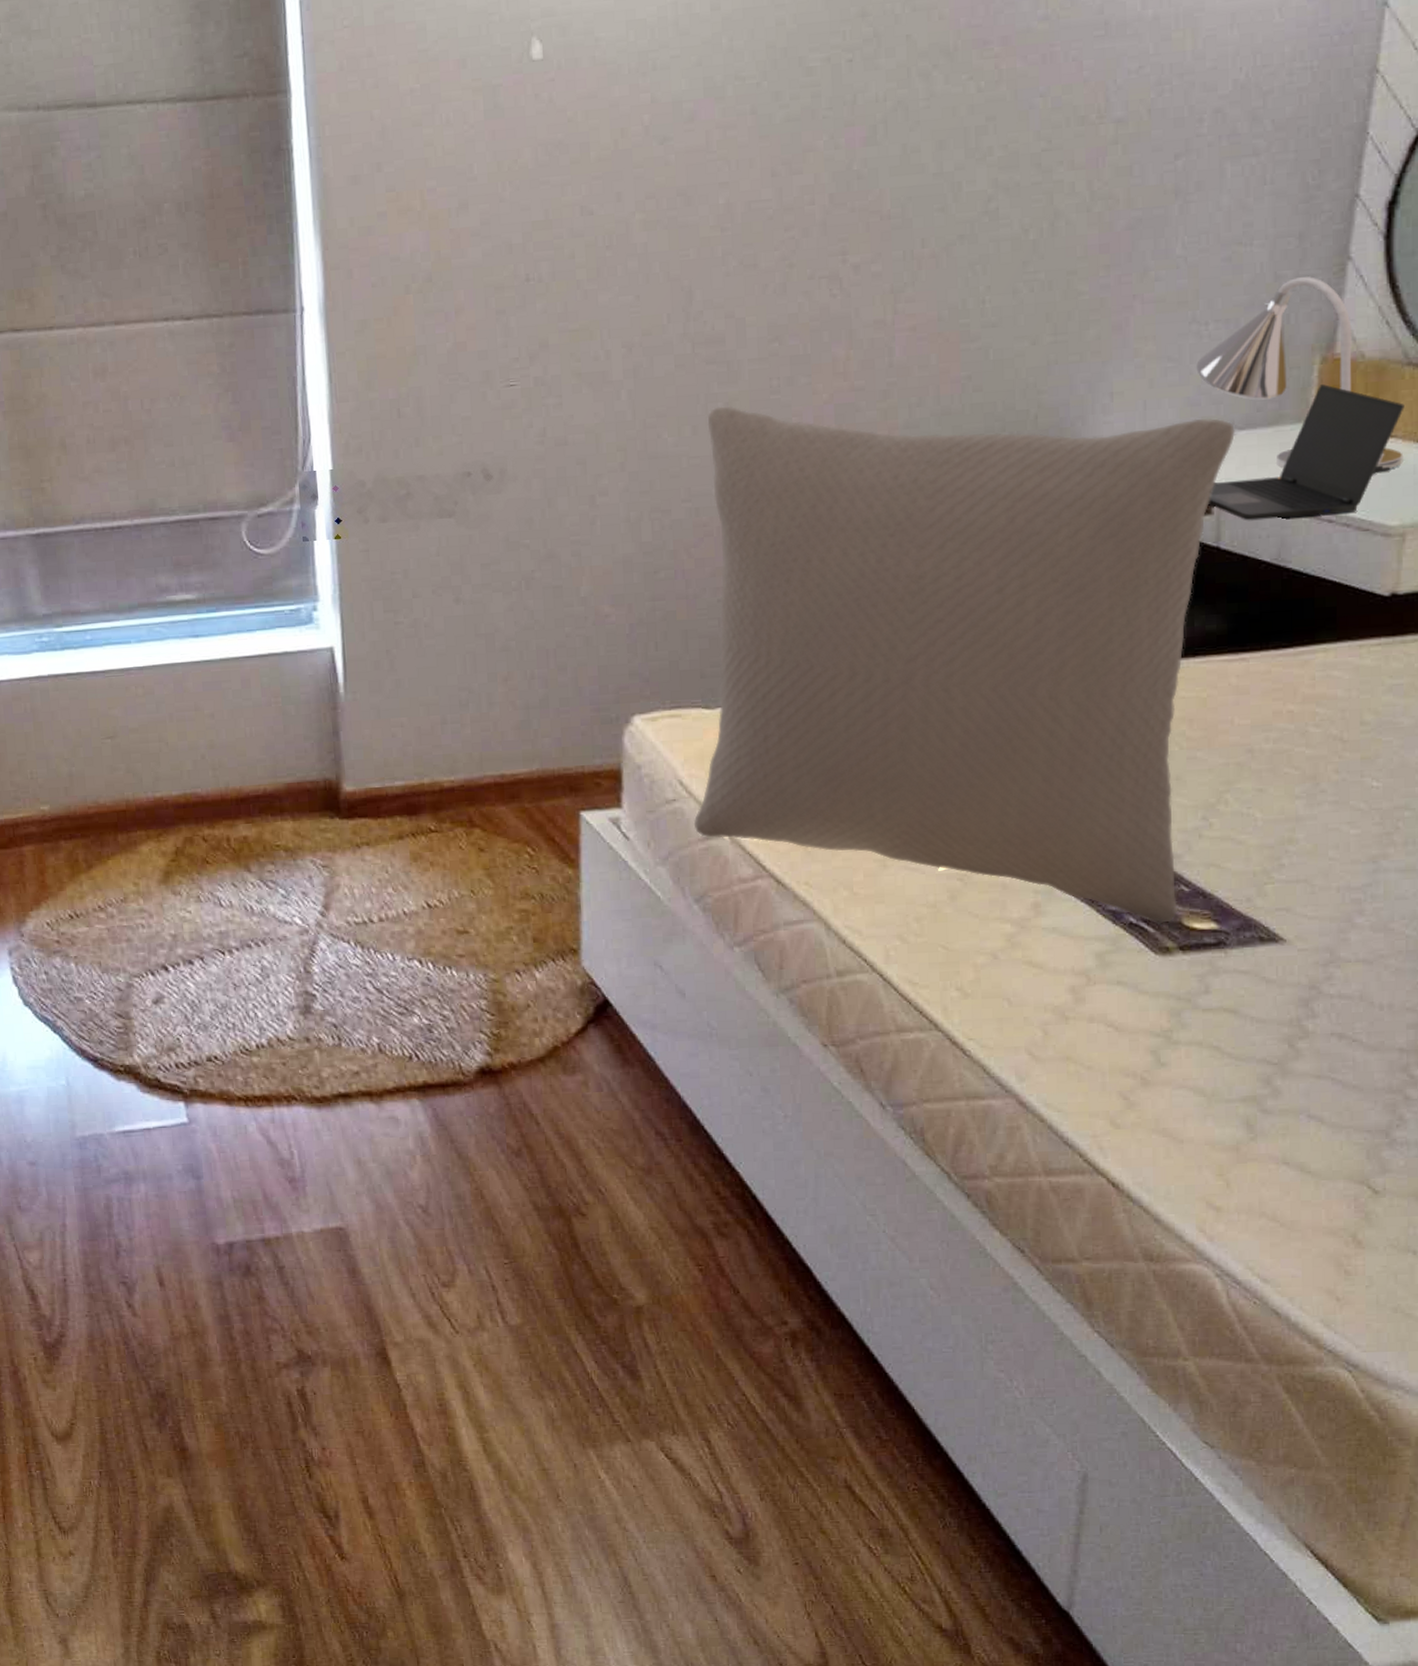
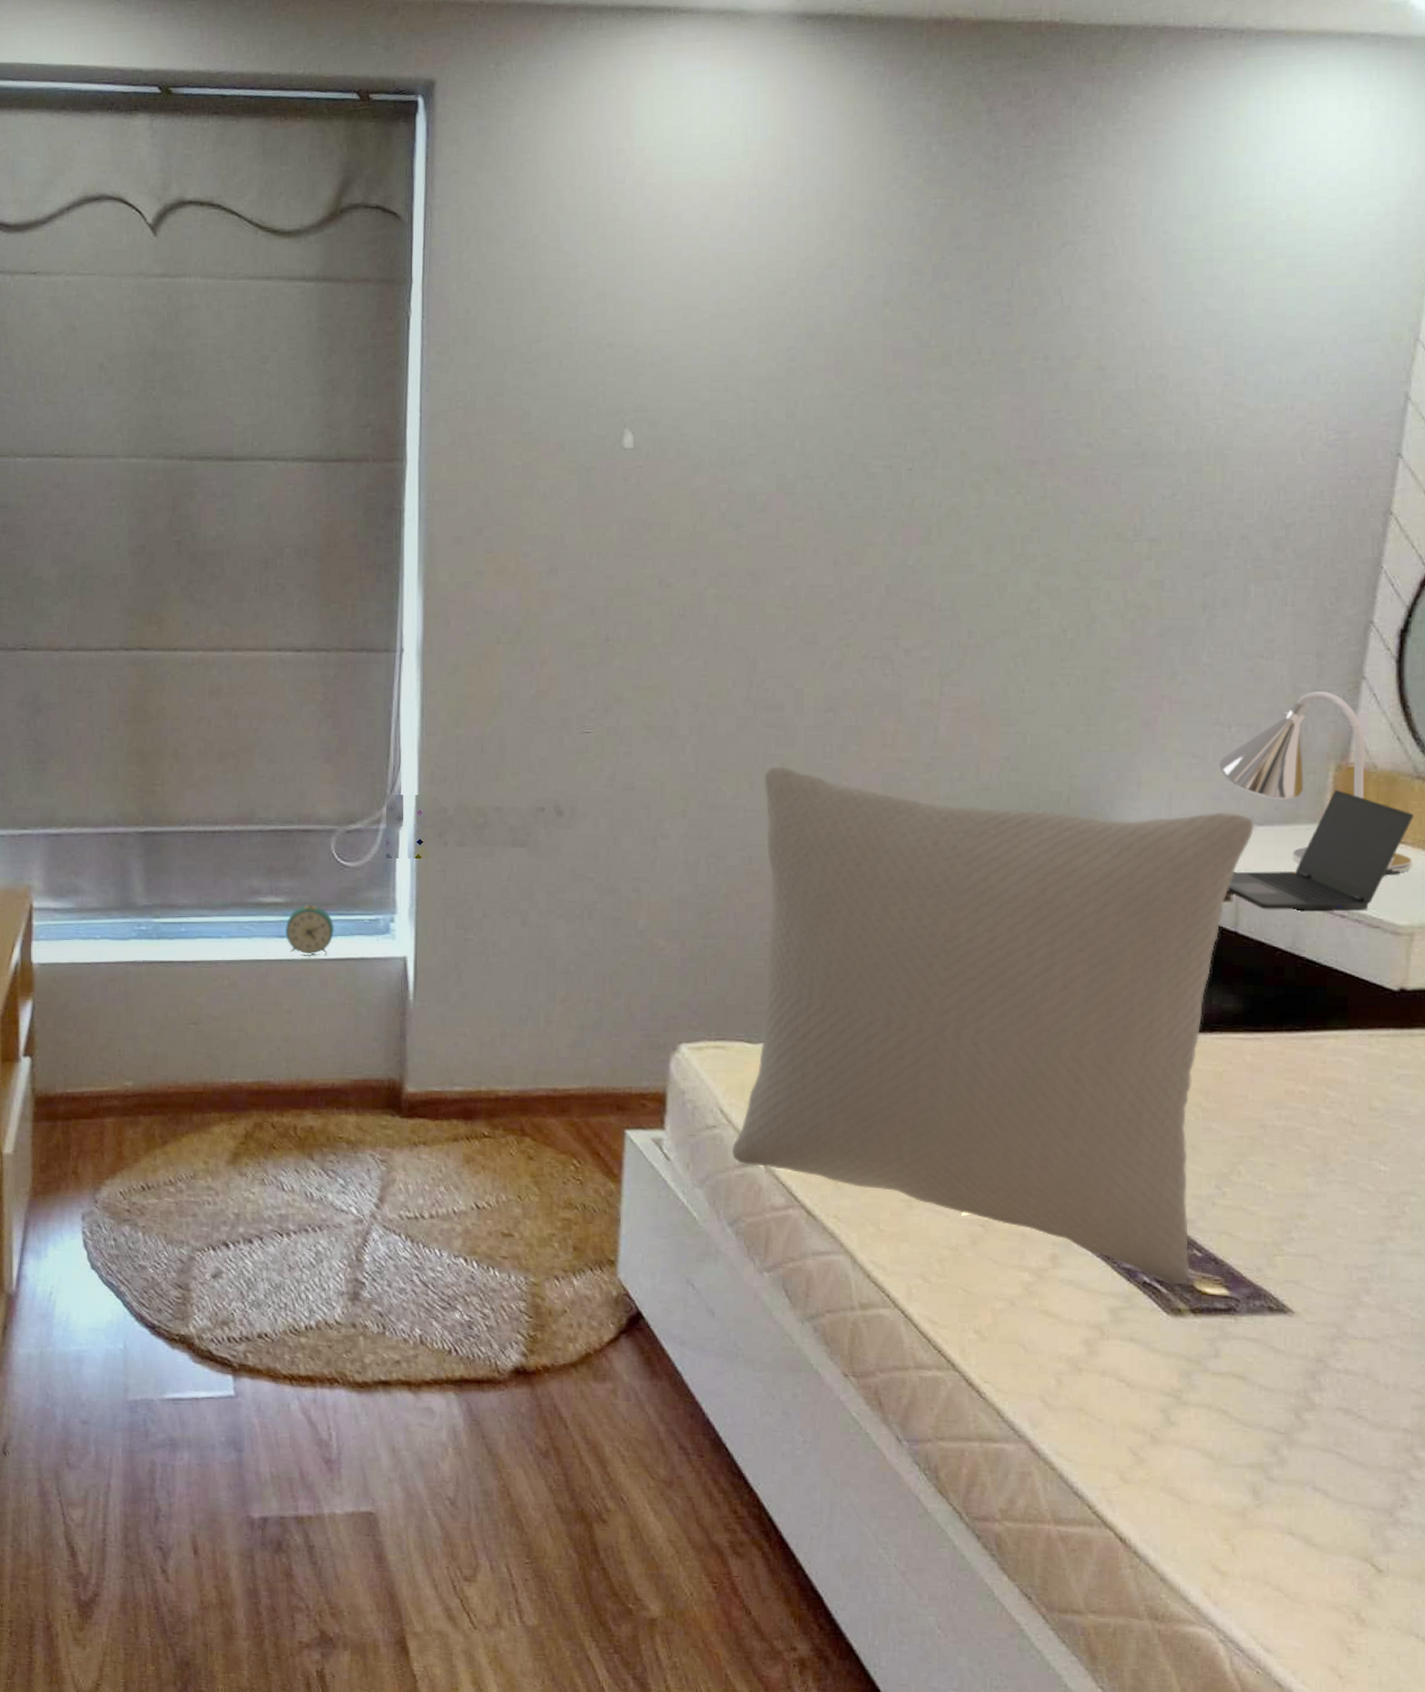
alarm clock: none [199,598,254,655] -> present [285,904,335,956]

